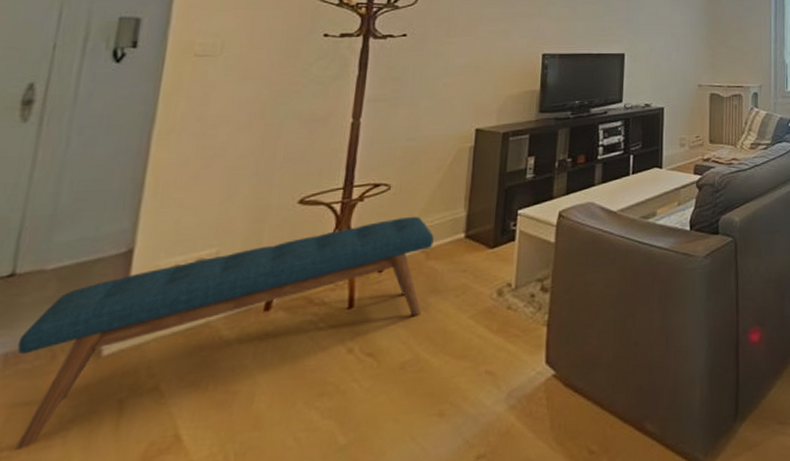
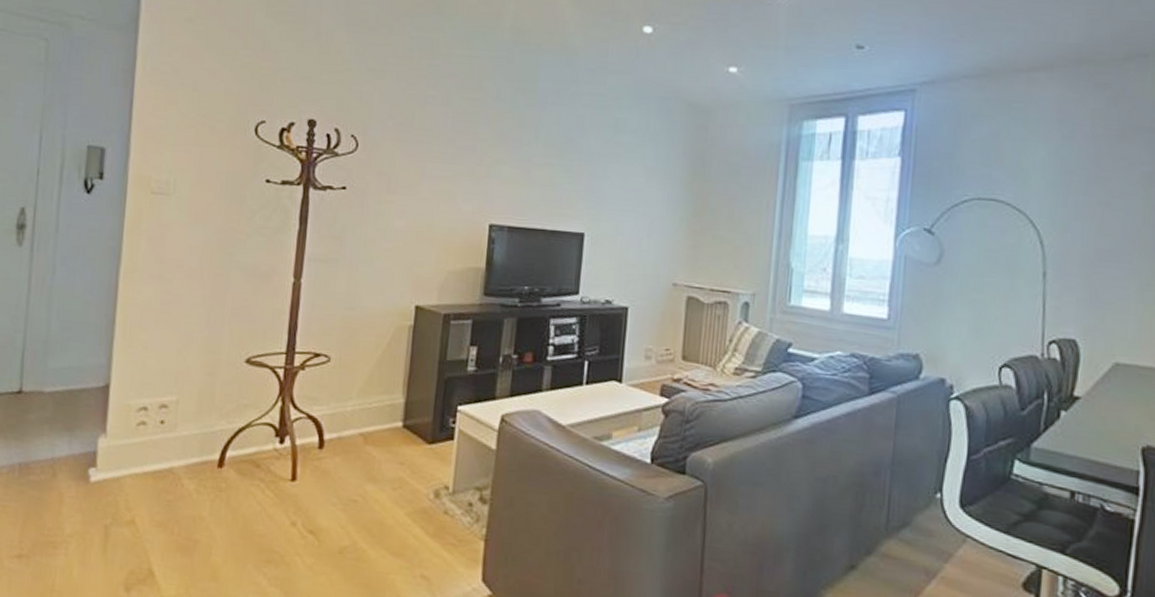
bench: present [14,216,434,451] -> none [28,394,372,553]

